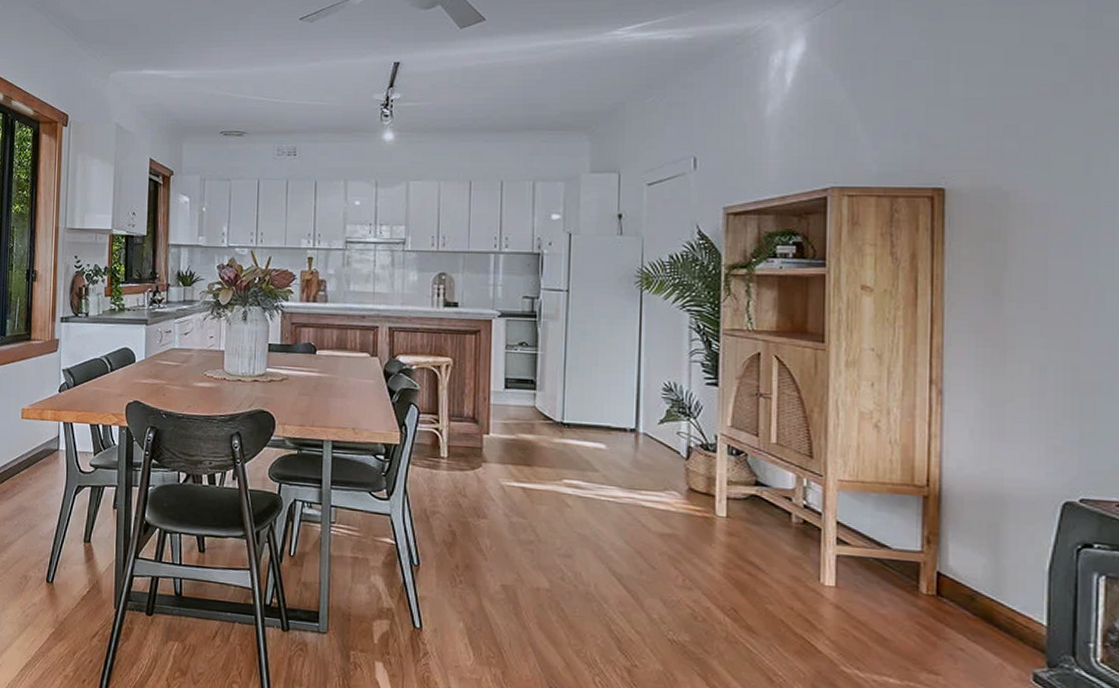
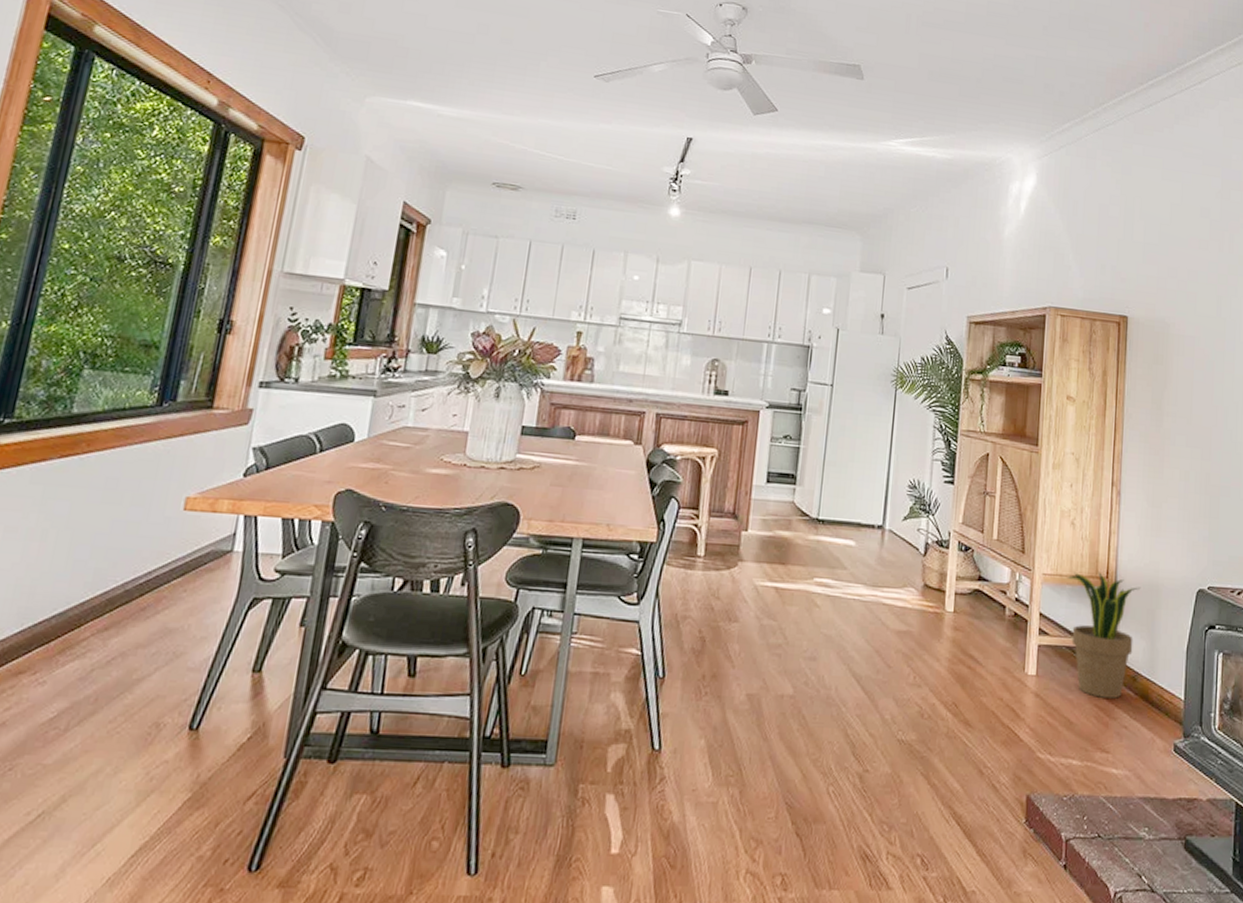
potted plant: none [871,477,978,618] -> present [1067,570,1141,699]

